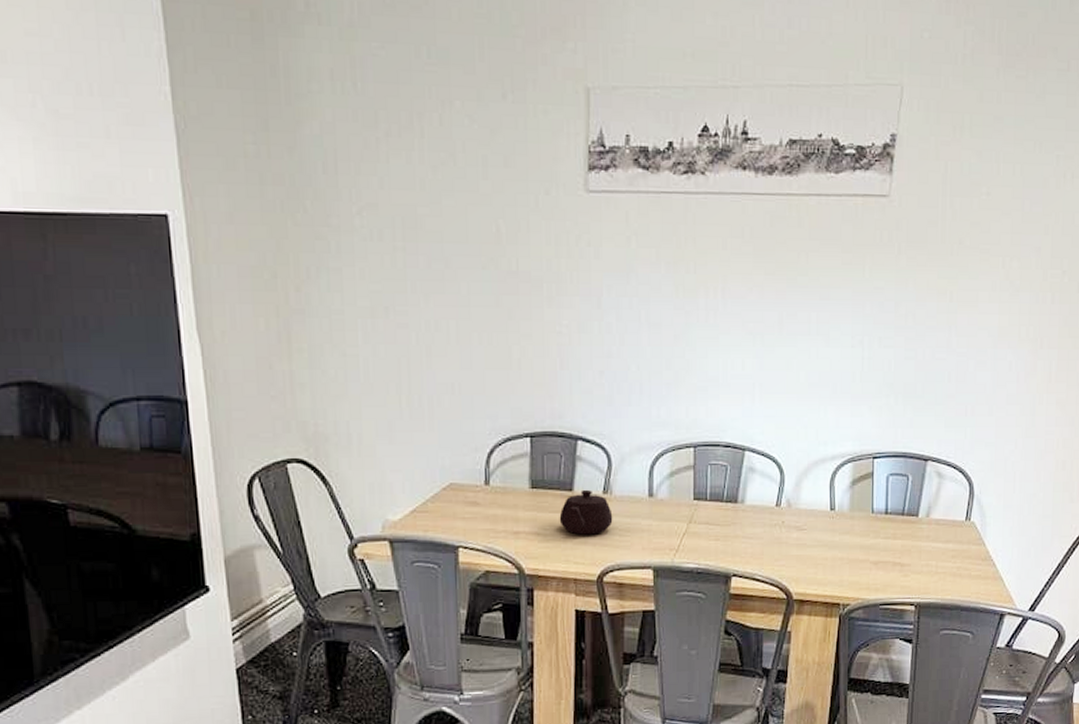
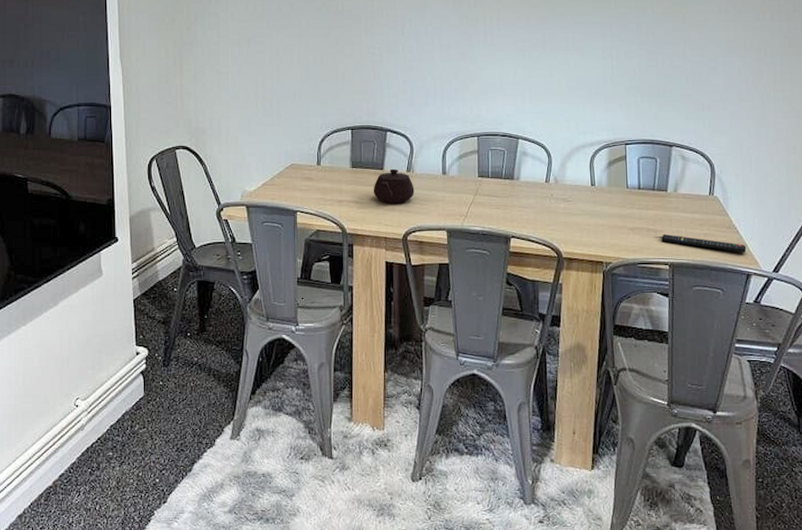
remote control: none [908,569,1002,589] -> present [661,234,747,253]

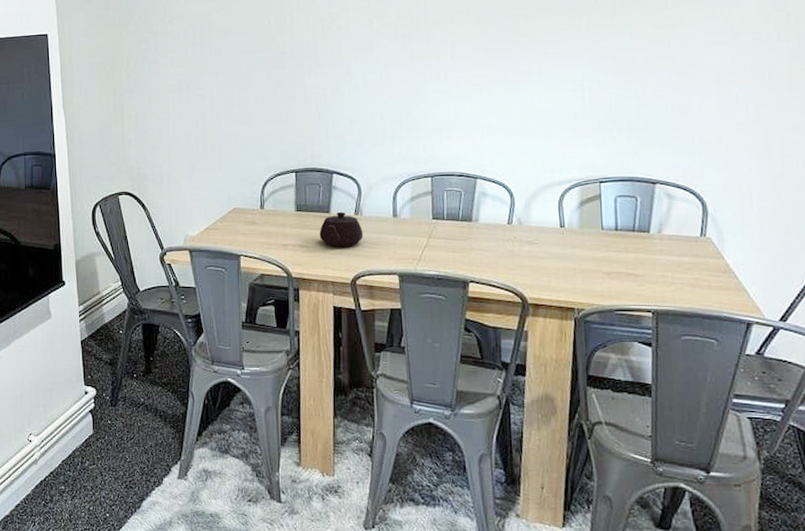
remote control: present [661,234,747,253] -> none [643,279,747,299]

